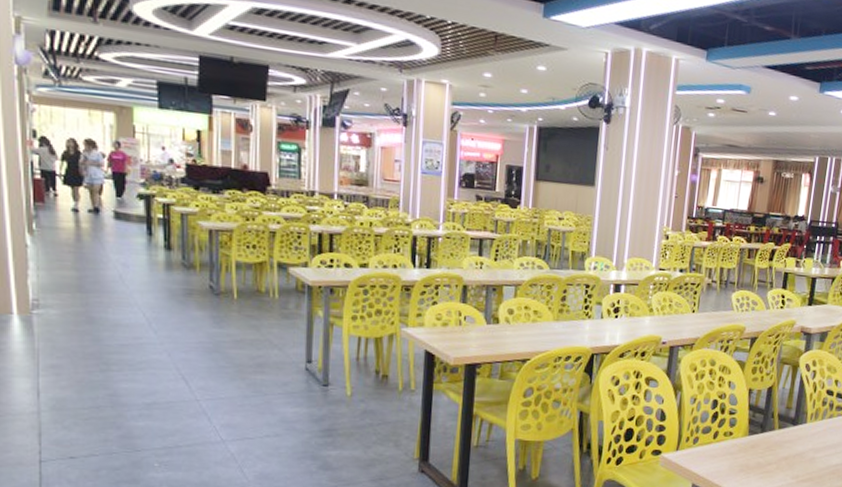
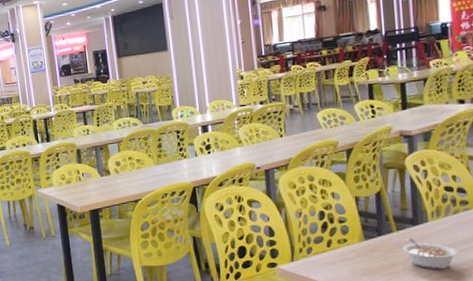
legume: none [779,437,825,472] -> present [402,237,458,270]

